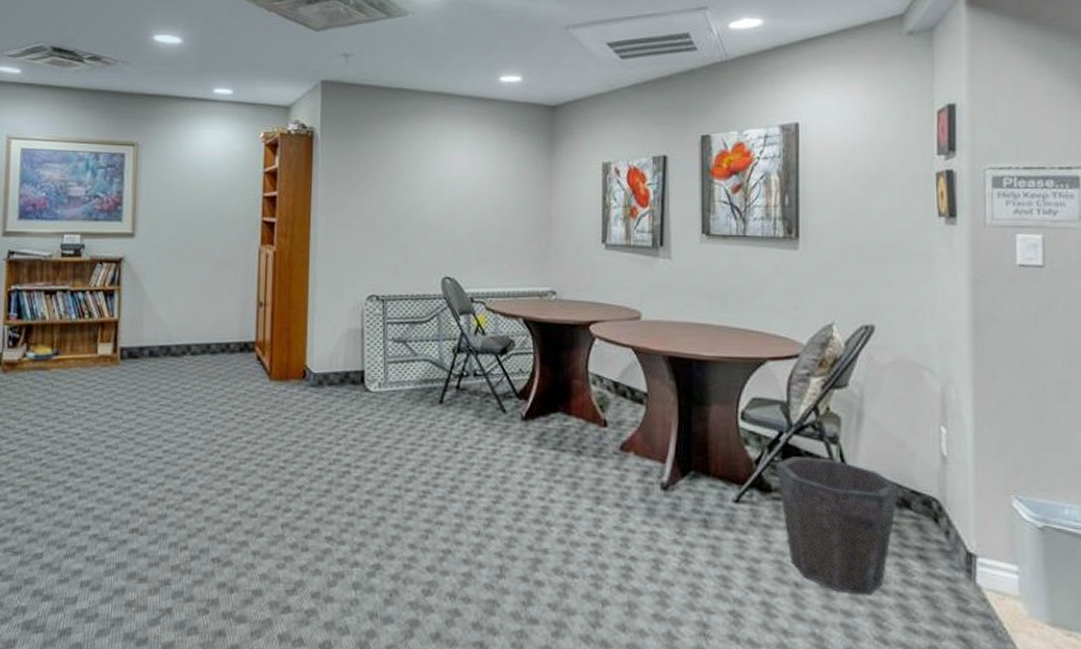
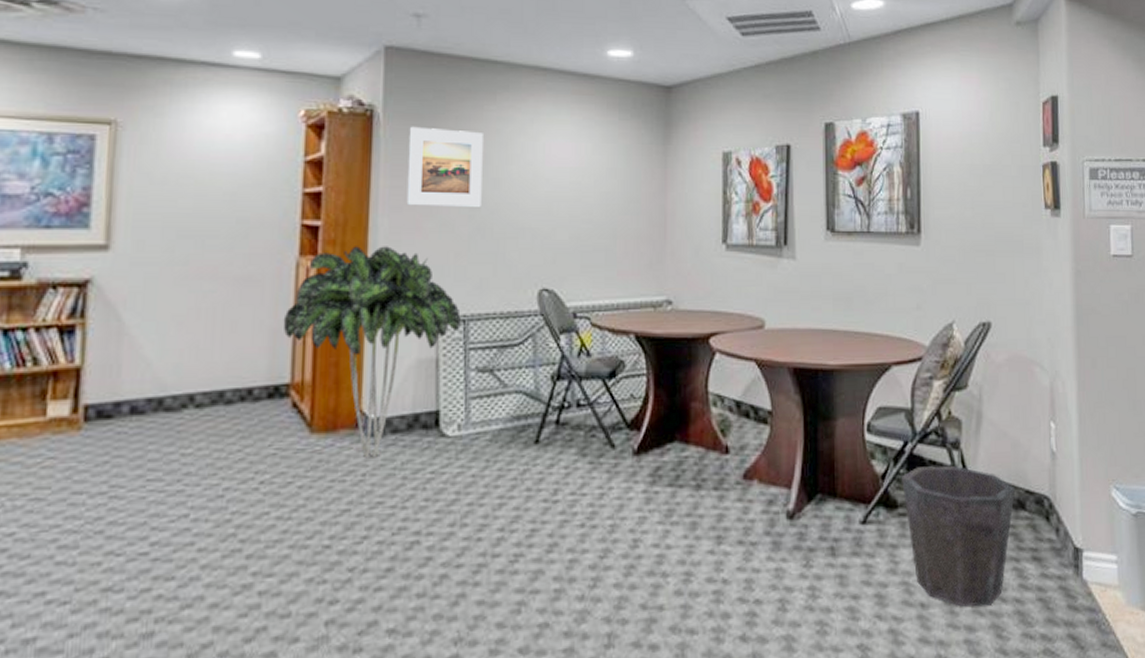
indoor plant: none [250,238,380,404] -> present [283,246,461,459]
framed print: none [338,144,397,209] -> present [406,126,483,207]

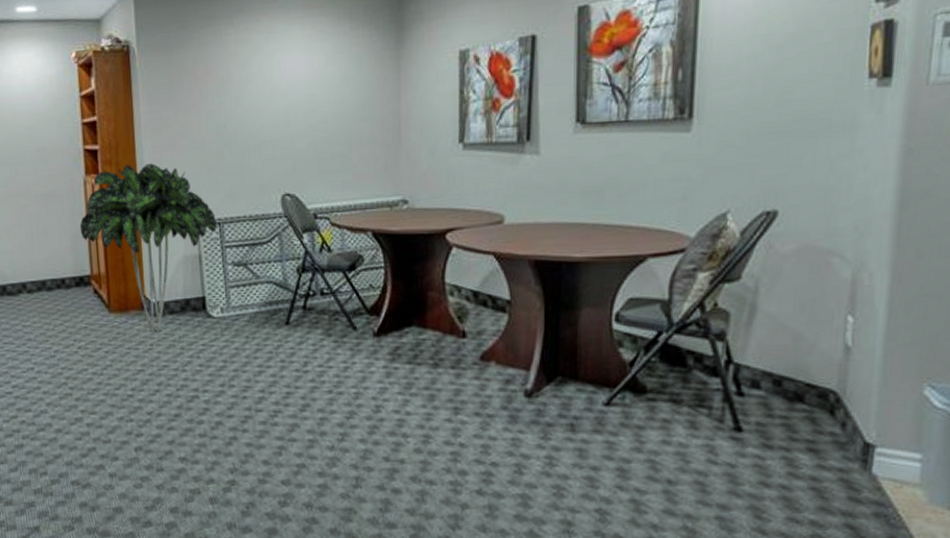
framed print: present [406,126,483,207] -> none [160,55,227,127]
waste bin: present [902,465,1016,607] -> none [653,356,793,489]

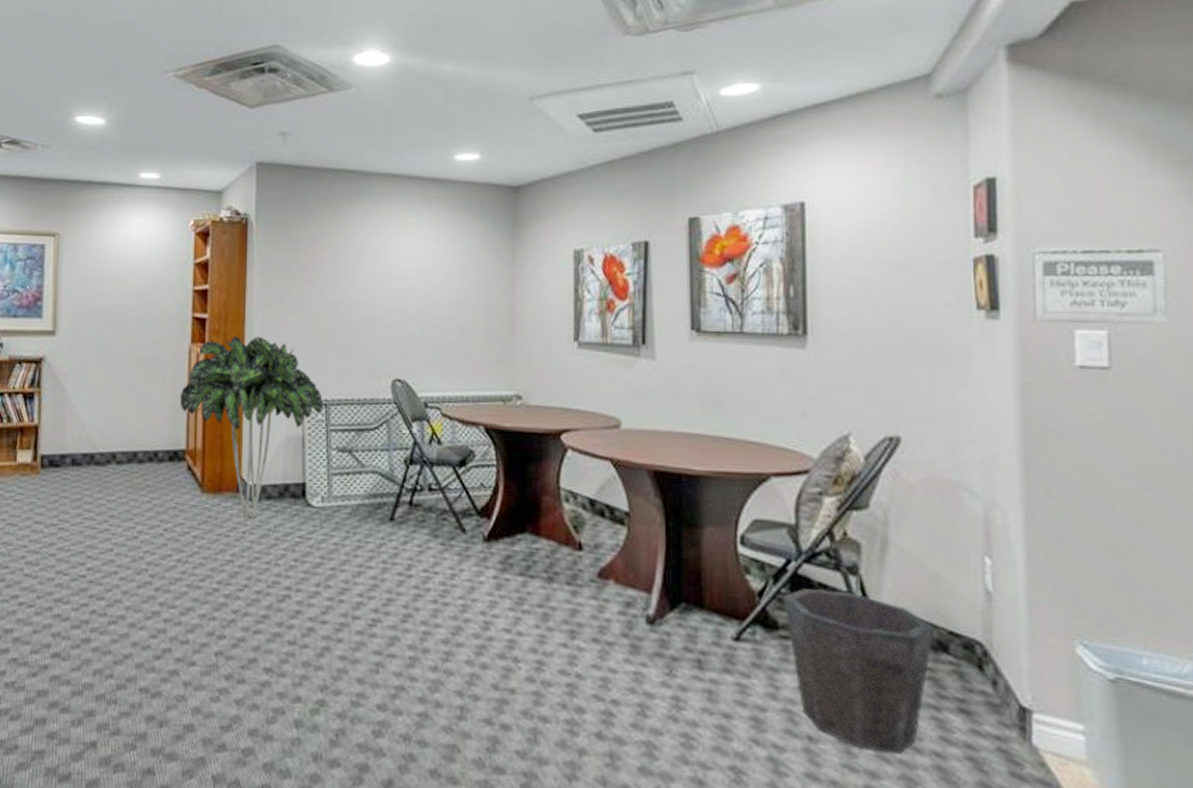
waste bin: none [653,356,793,489] -> present [783,588,935,754]

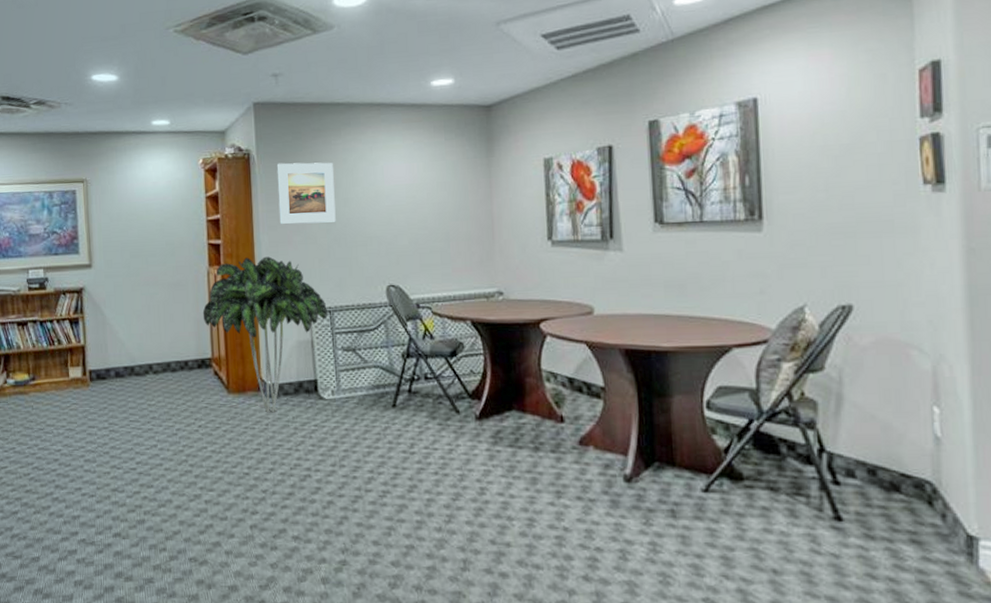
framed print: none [276,232,341,303] -> present [276,162,336,224]
waste bin: present [783,588,935,754] -> none [747,444,888,581]

